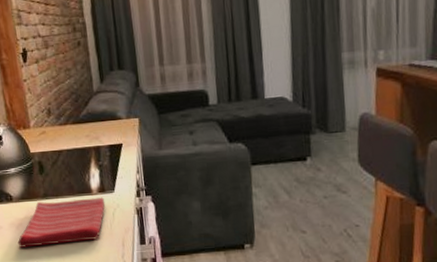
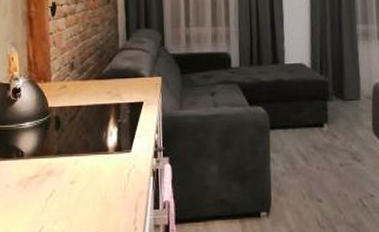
dish towel: present [17,197,105,248] -> none [23,157,121,209]

